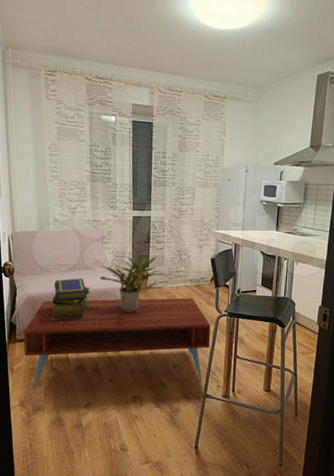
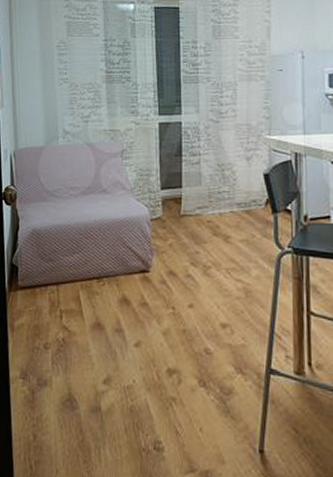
coffee table: present [24,298,211,391] -> none [27,228,271,358]
stack of books: present [50,278,90,320] -> none [59,204,108,261]
potted plant: present [99,255,167,312] -> none [119,172,207,249]

